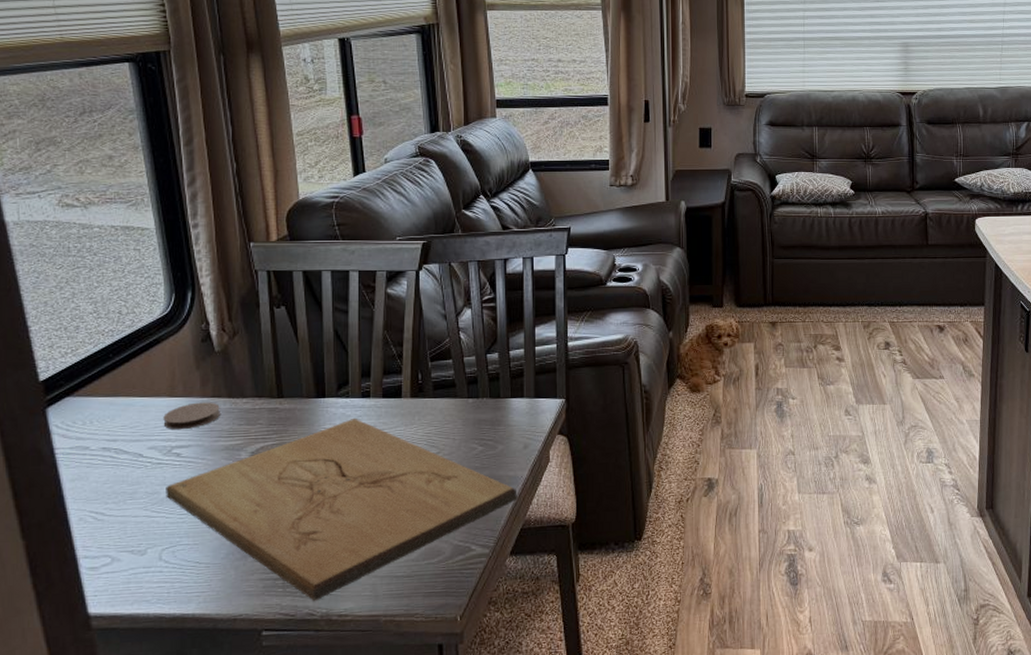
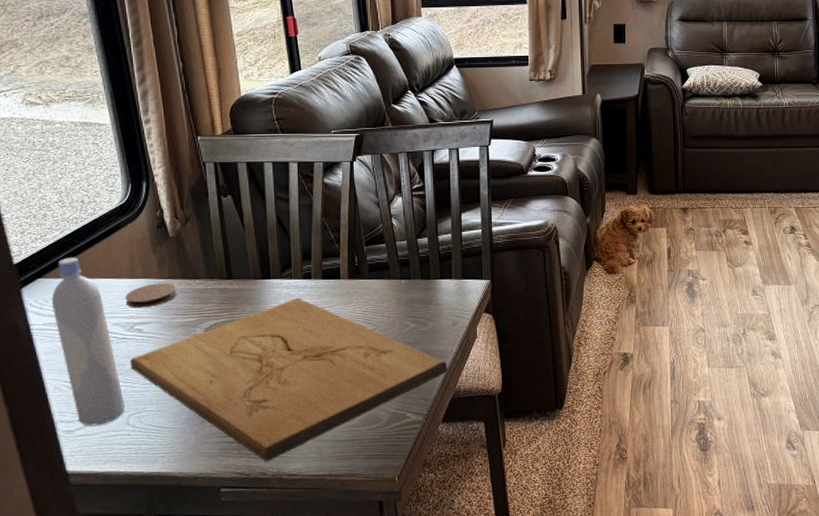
bottle: none [80,373,158,562] -> present [51,257,126,426]

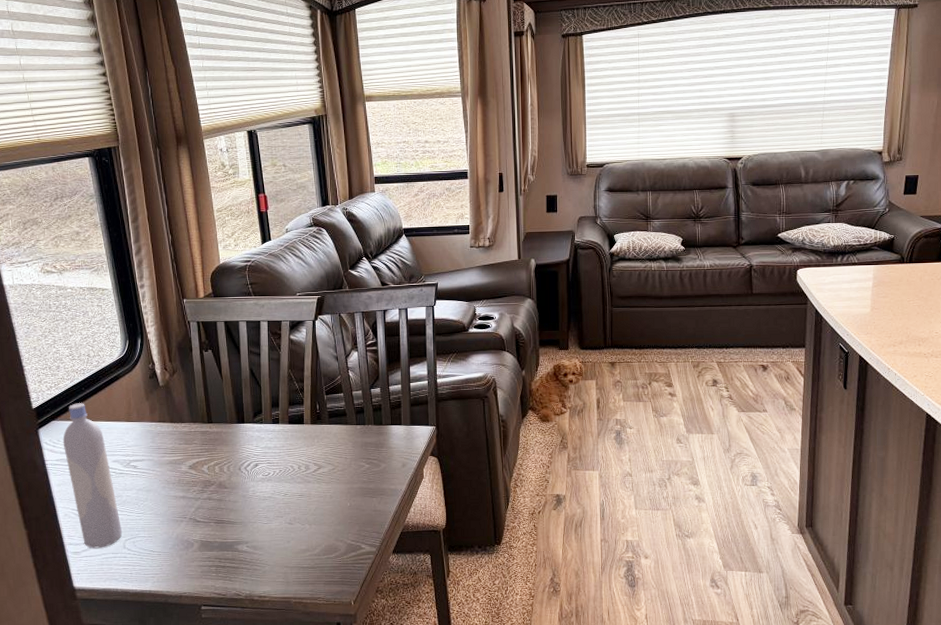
coaster: present [125,283,177,308] -> none [123,426,166,448]
cutting board: present [130,297,448,462] -> none [127,439,398,585]

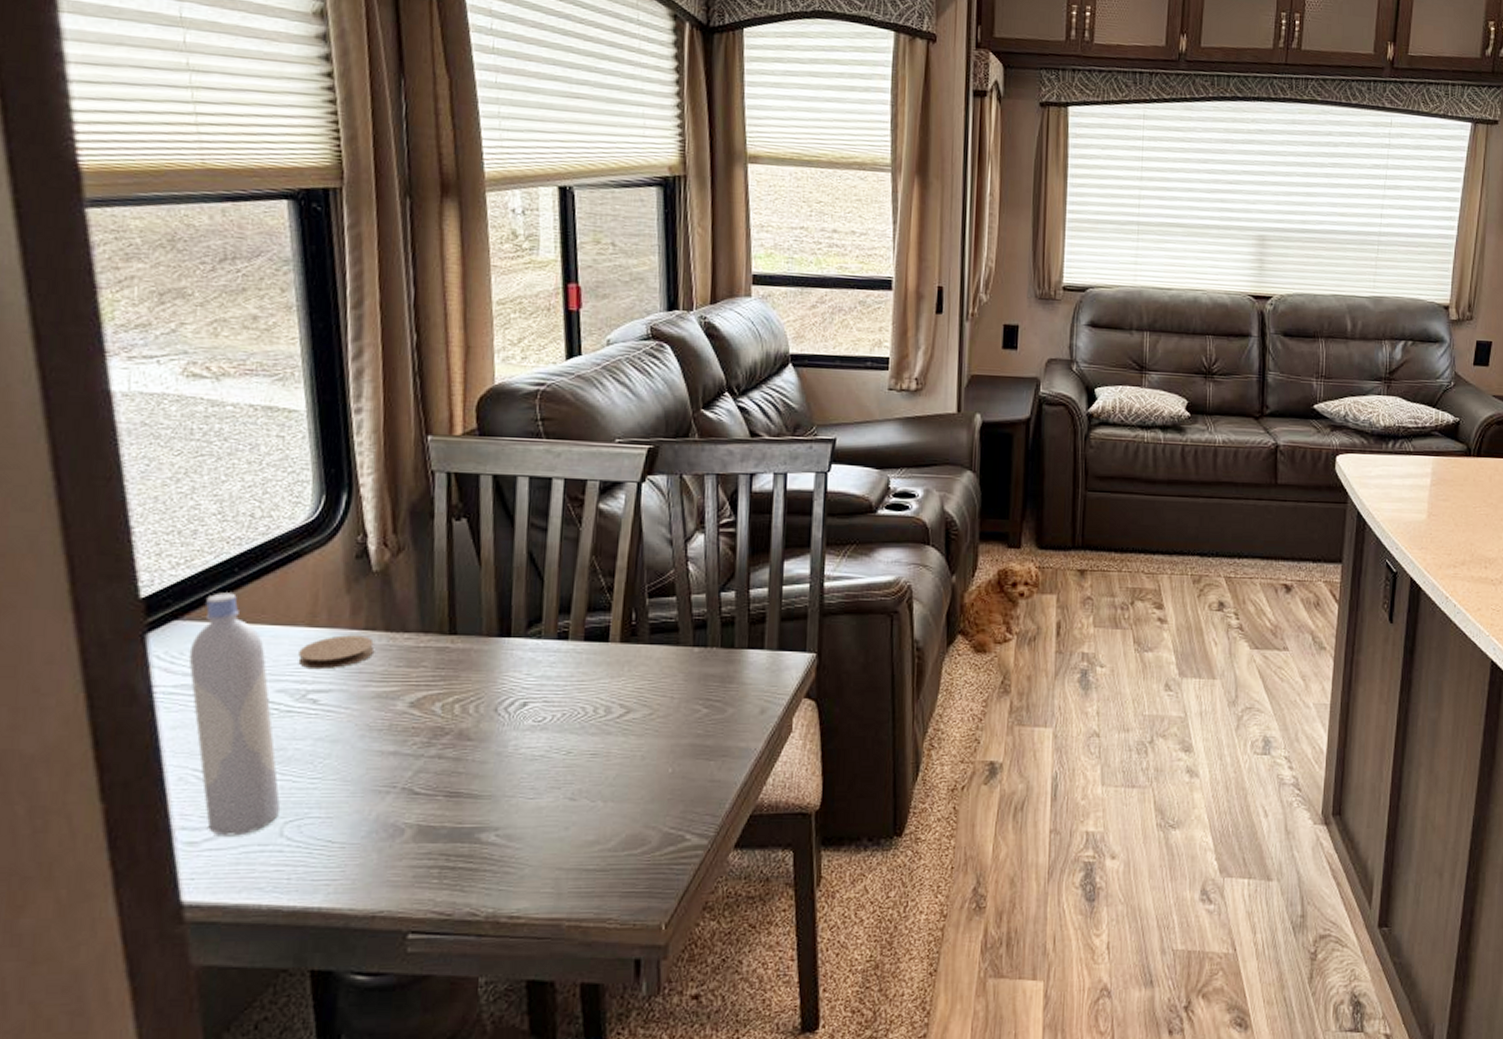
coaster: none [123,426,166,448] -> present [298,635,375,670]

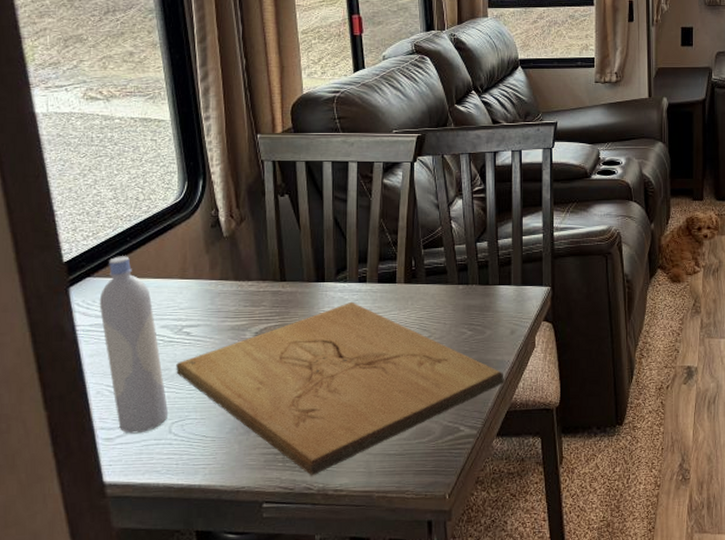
cutting board: none [294,664,749,898] -> present [176,301,504,476]
coaster: present [298,635,375,670] -> none [175,284,228,310]

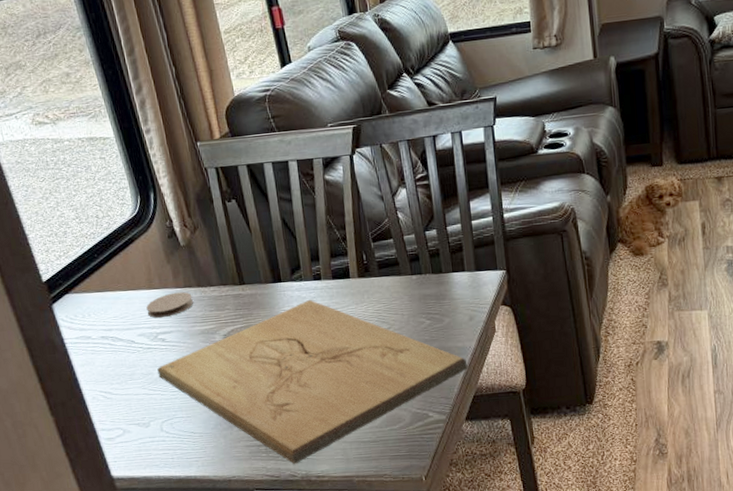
bottle: present [99,256,169,434] -> none [80,272,158,433]
coaster: none [175,284,228,310] -> present [146,292,194,318]

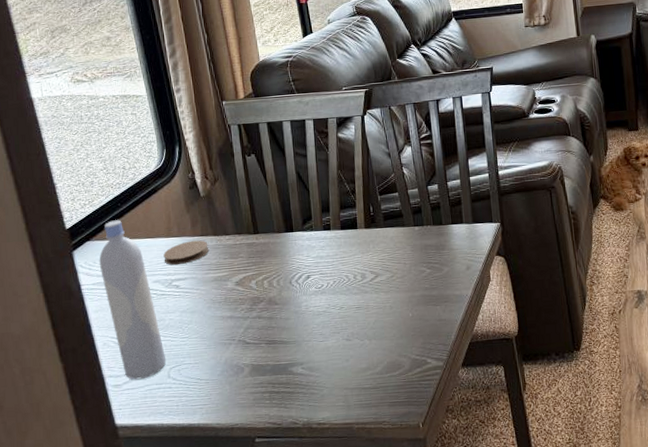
bottle: none [80,272,158,433] -> present [99,220,167,380]
cutting board: present [157,299,468,465] -> none [169,248,465,412]

